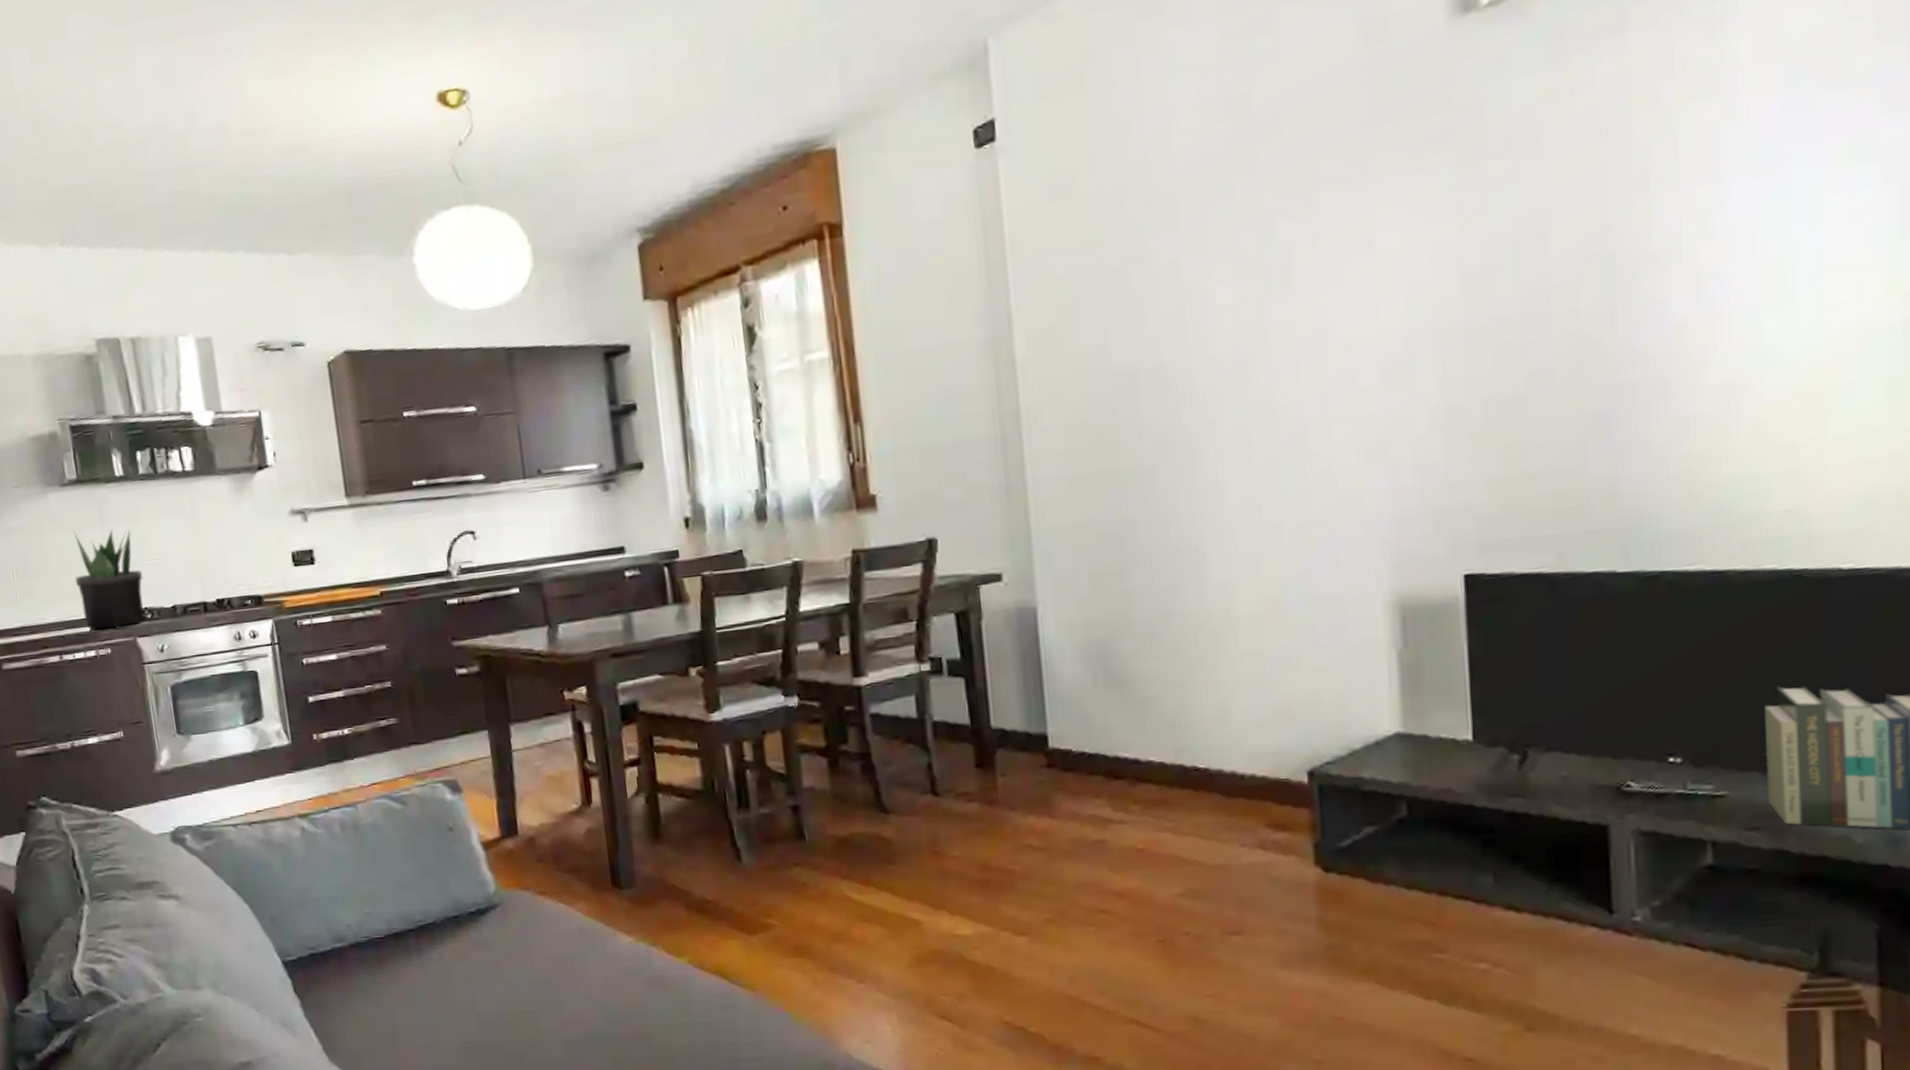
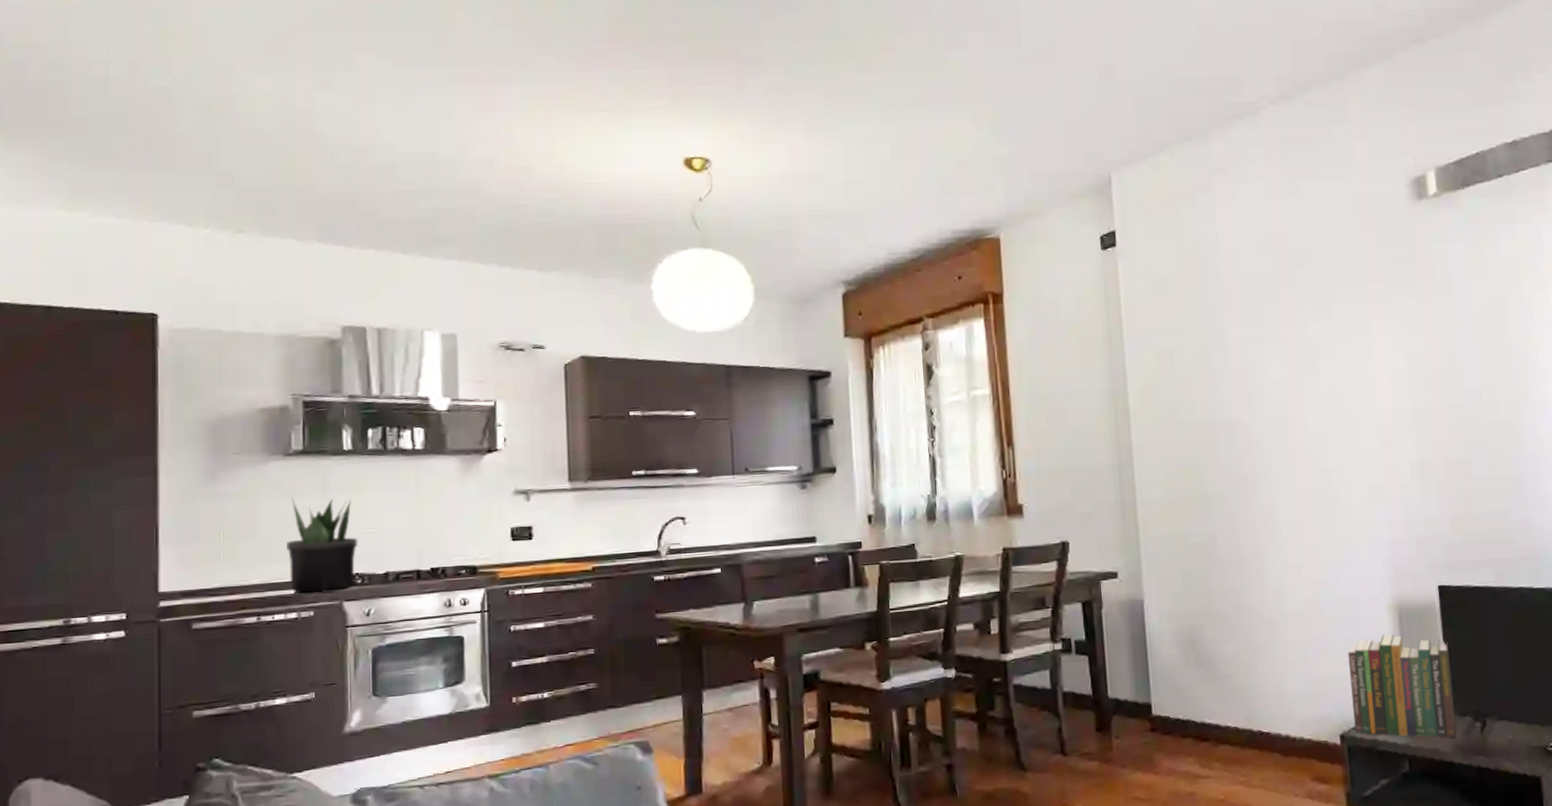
books: none [1323,641,1481,775] -> present [1348,634,1457,738]

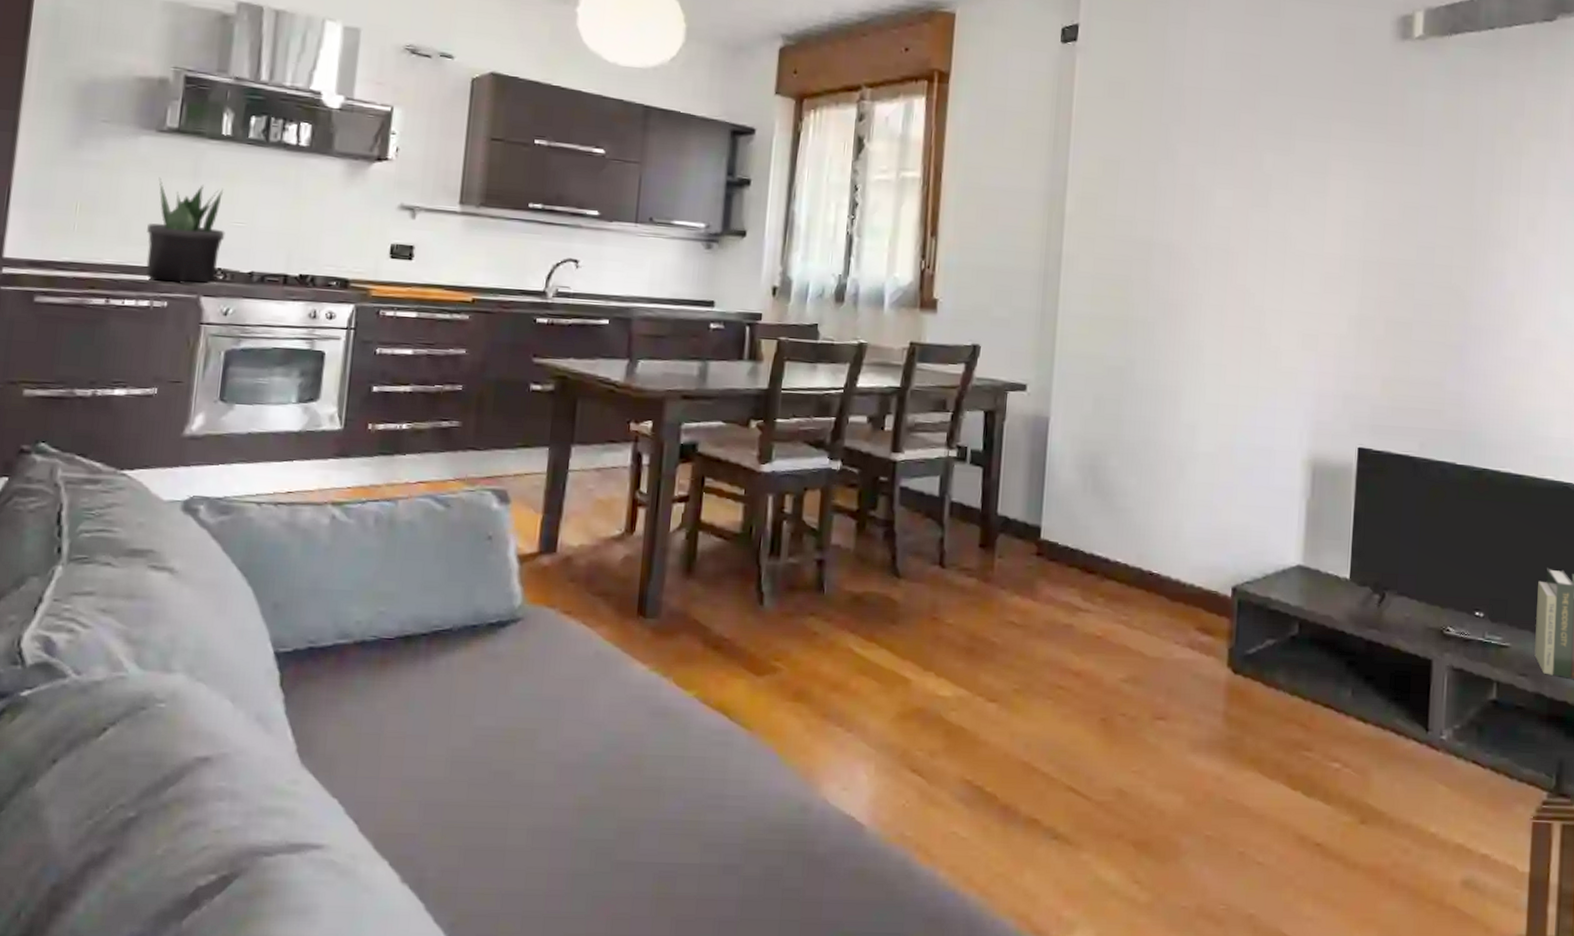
books: present [1348,634,1457,738] -> none [1248,489,1359,607]

